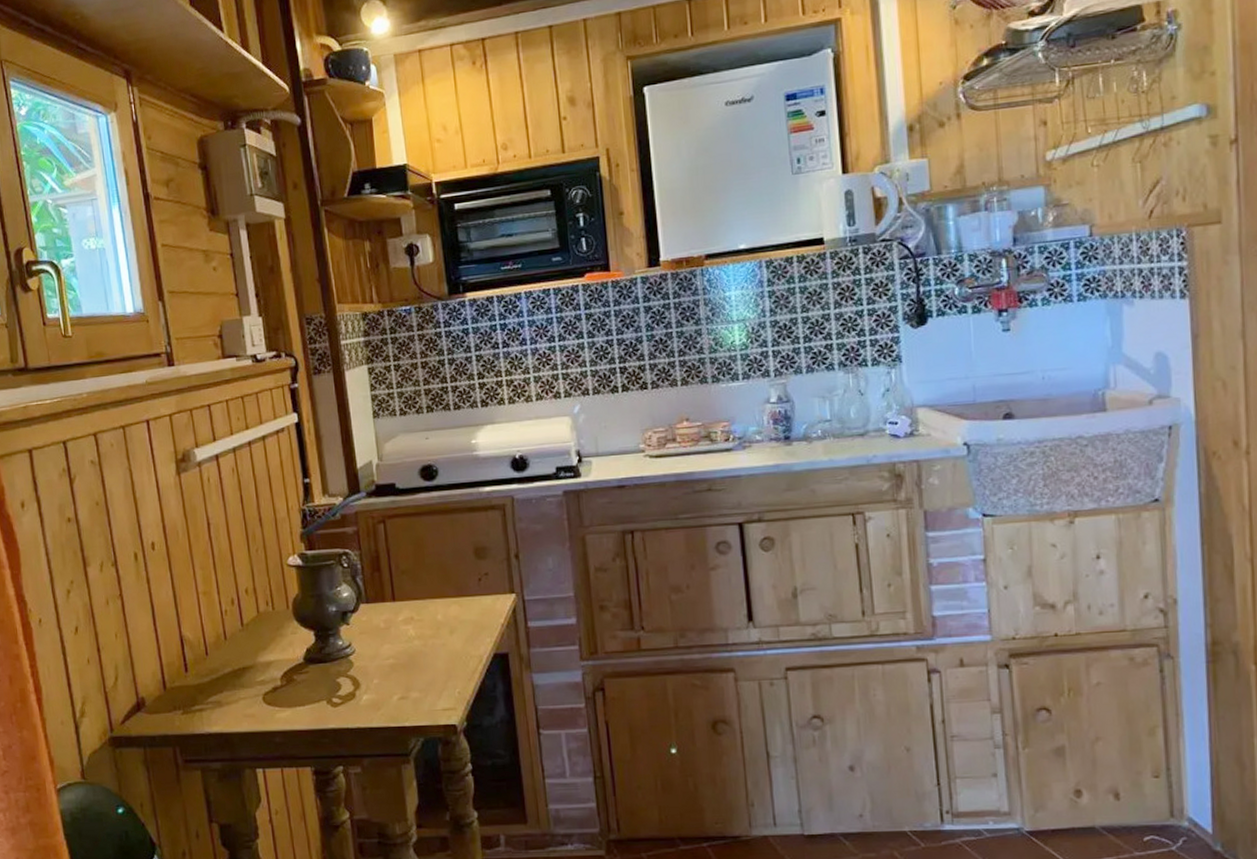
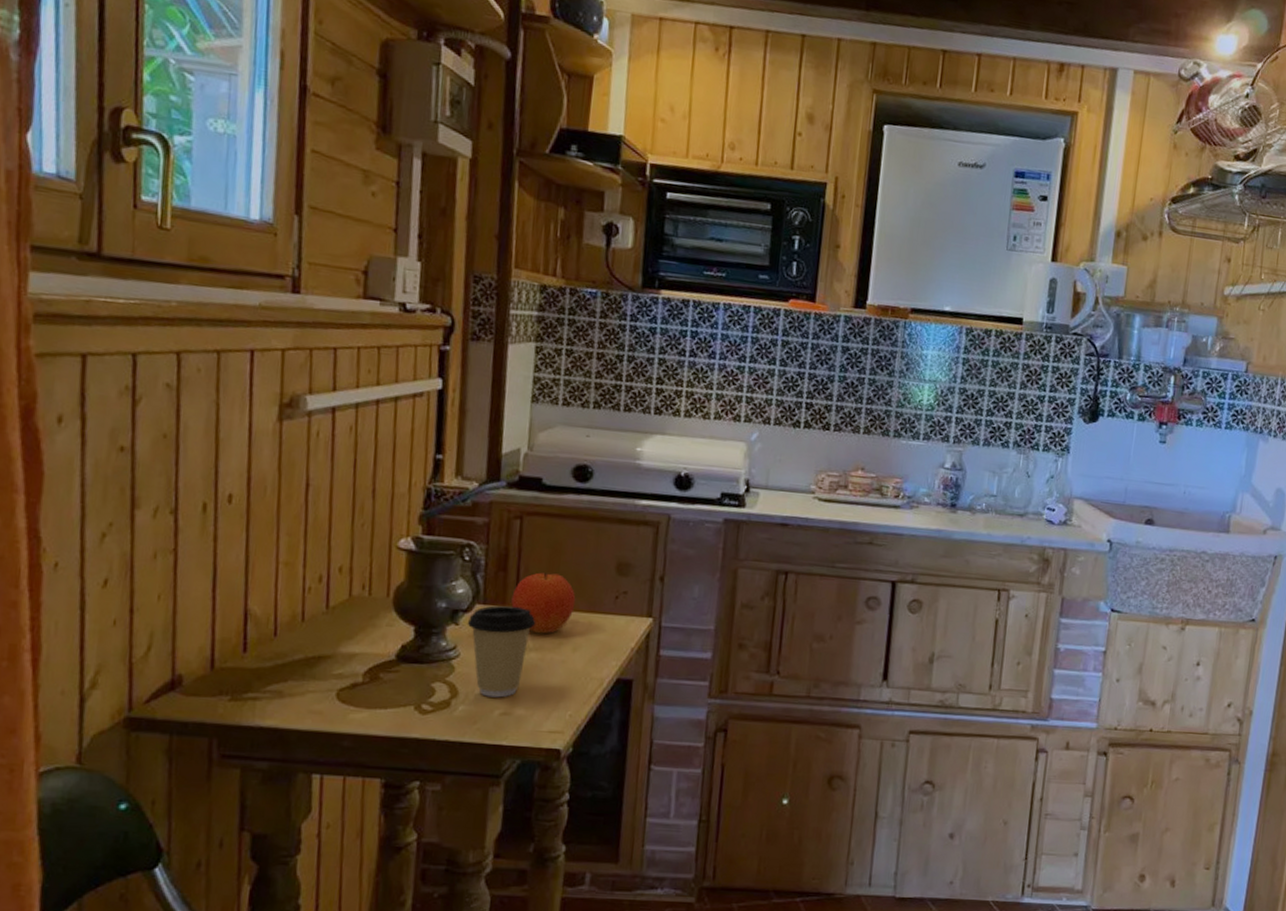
coffee cup: none [356,601,414,685] -> present [467,605,536,698]
fruit: none [389,566,445,623] -> present [511,572,576,634]

